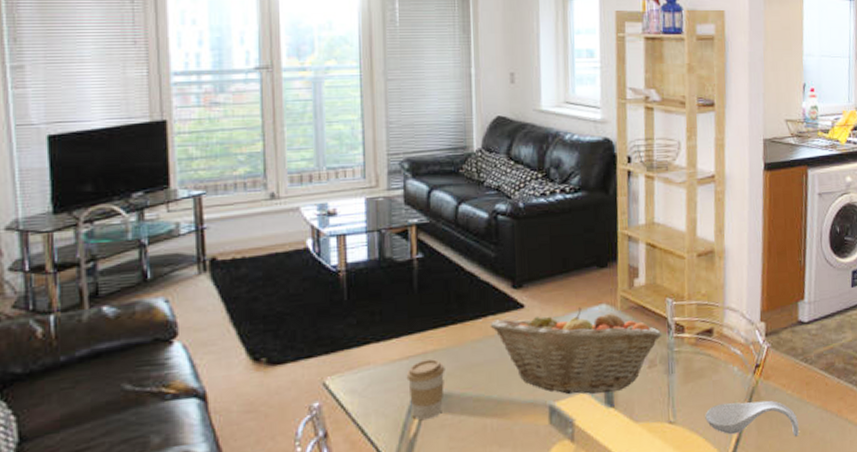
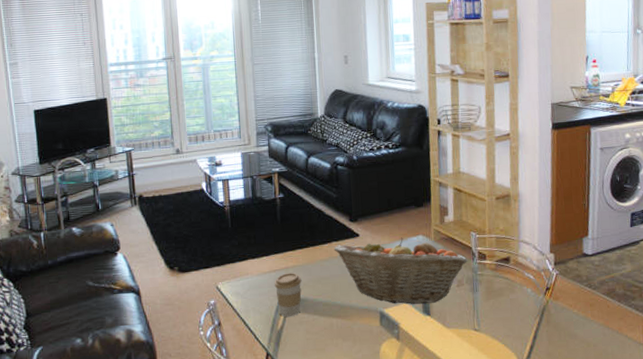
spoon rest: present [705,400,799,437] -> none [504,317,584,348]

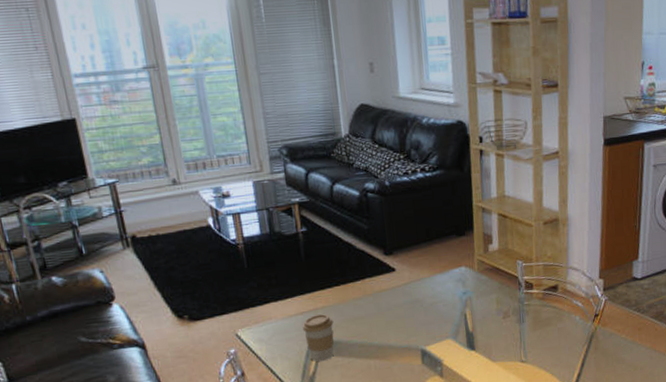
fruit basket: present [334,237,468,304] -> none [367,269,514,340]

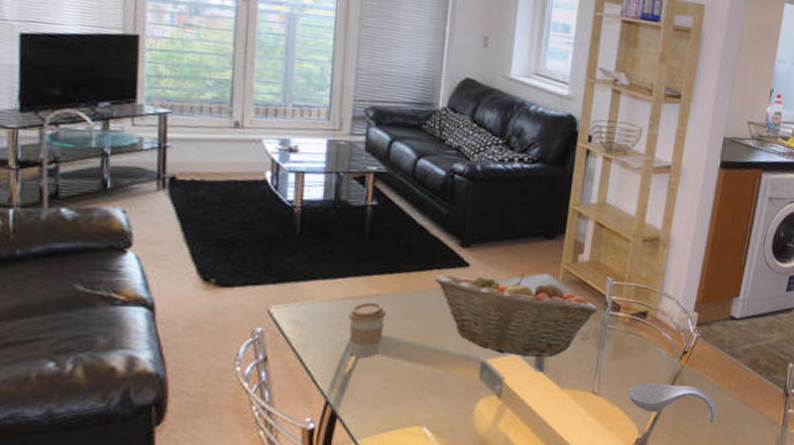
fruit basket: none [367,269,514,340] -> present [434,273,599,358]
spoon rest: none [551,343,631,372] -> present [628,382,716,423]

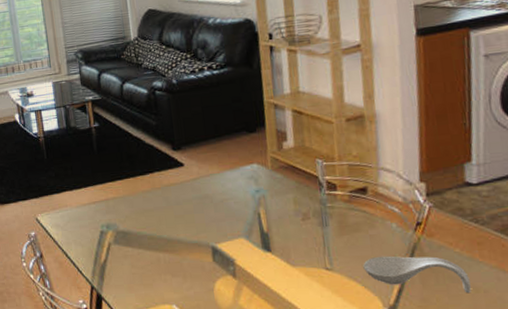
coffee cup: present [348,302,387,357] -> none [94,204,124,250]
fruit basket: present [434,273,599,358] -> none [156,166,314,240]

